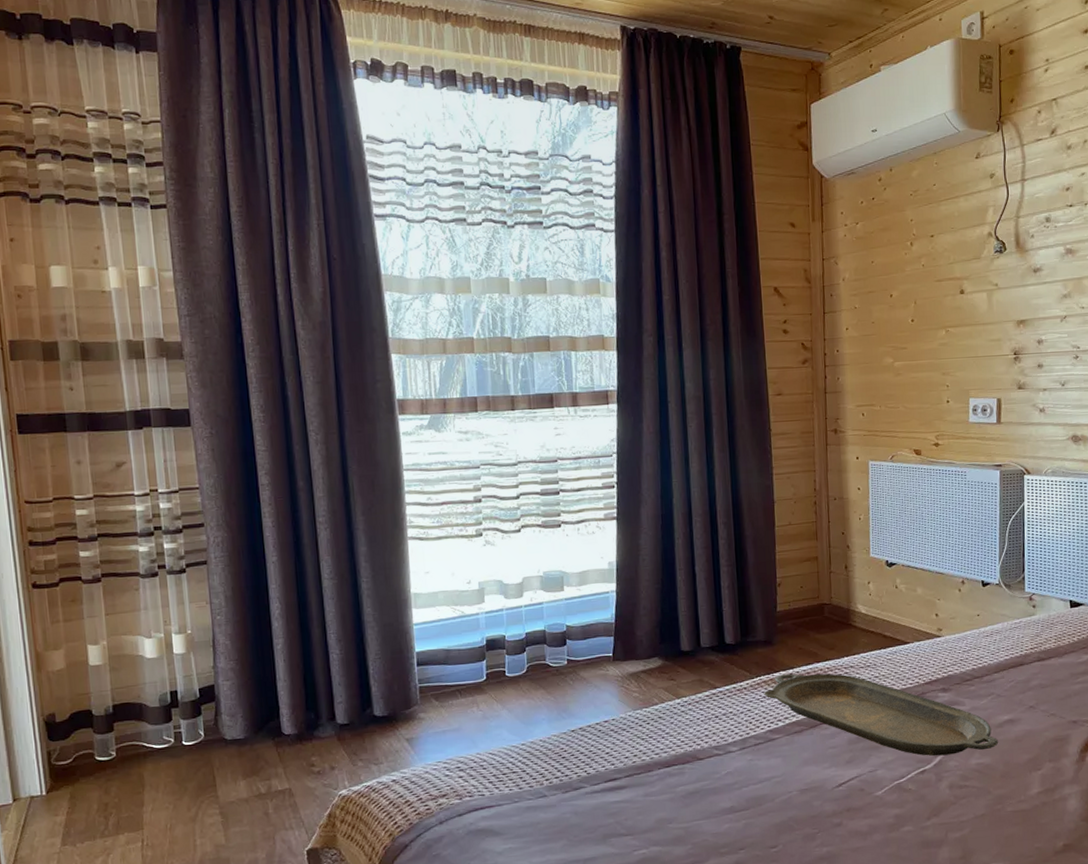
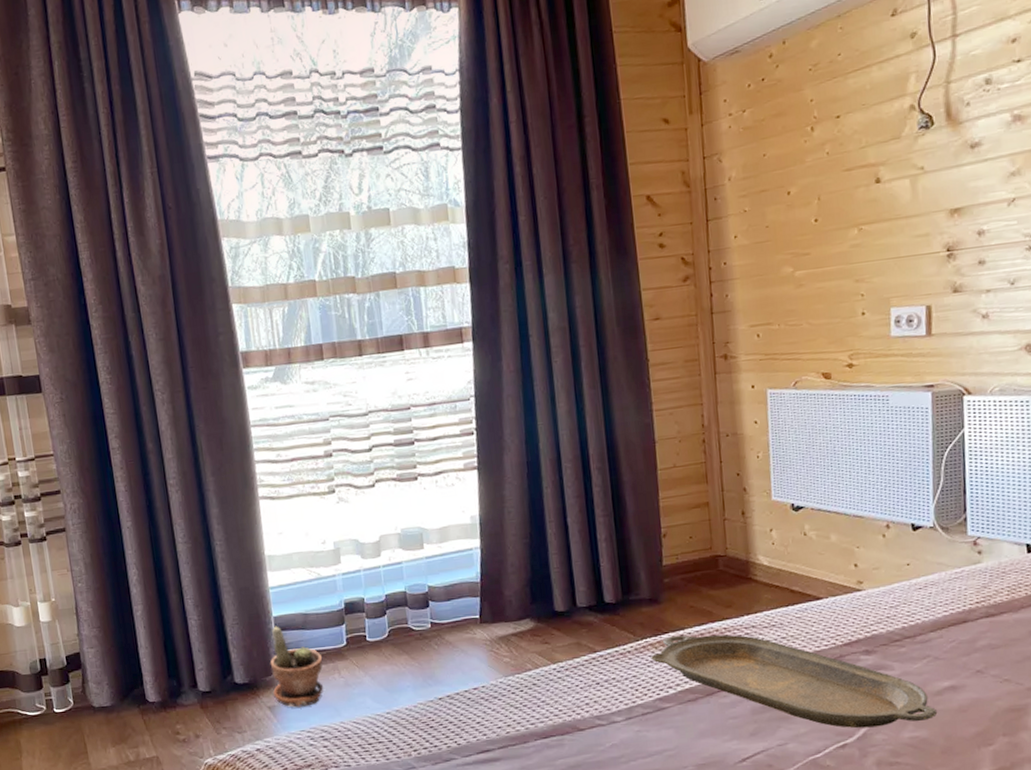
potted plant: none [410,661,462,740] -> present [269,626,324,708]

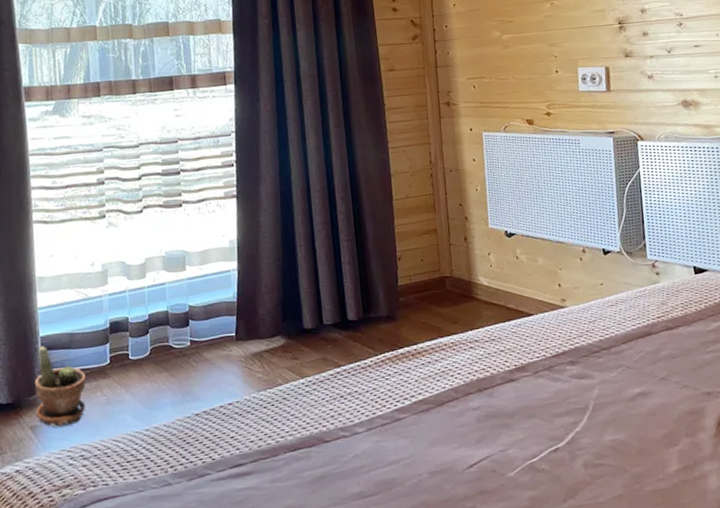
serving tray: present [651,634,938,729] -> none [388,348,632,434]

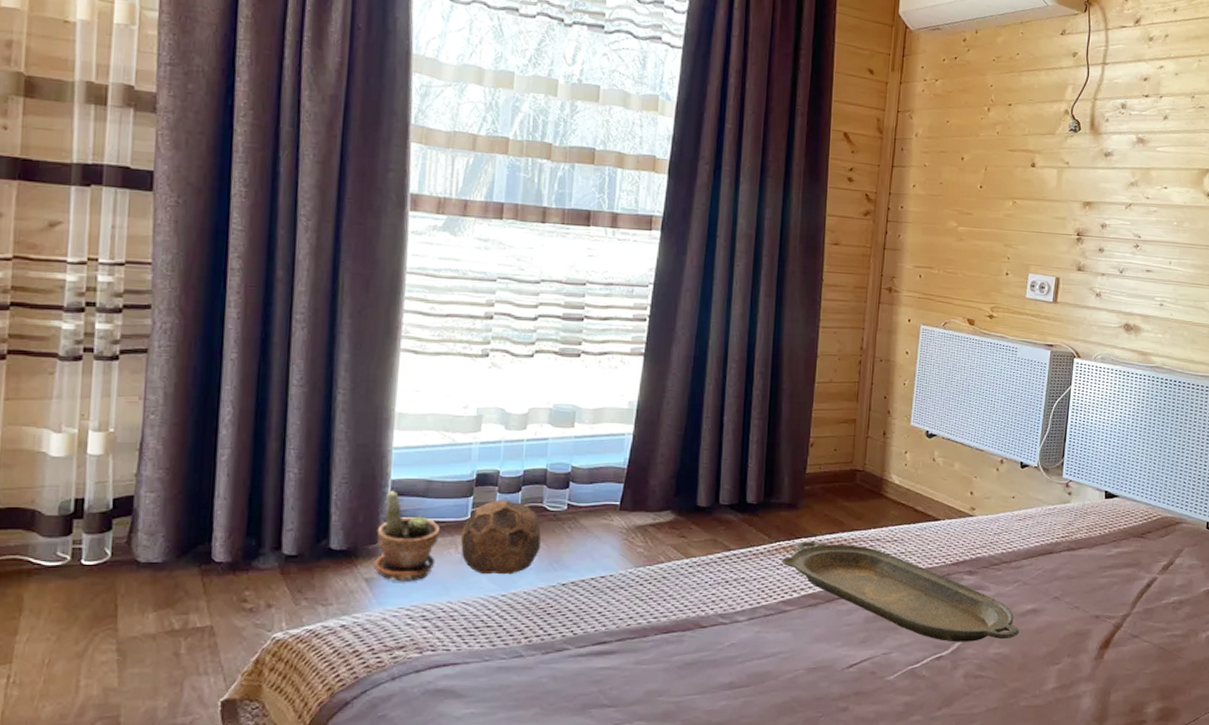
soccer ball: none [104,342,172,413] -> present [461,499,541,575]
serving tray: none [388,348,632,434] -> present [781,541,1020,642]

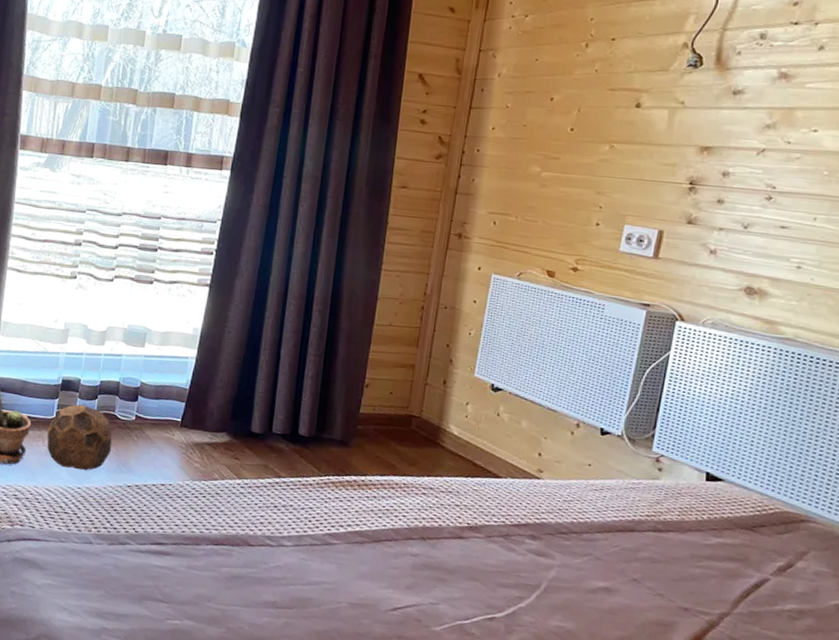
serving tray: present [781,541,1020,642] -> none [329,479,588,614]

